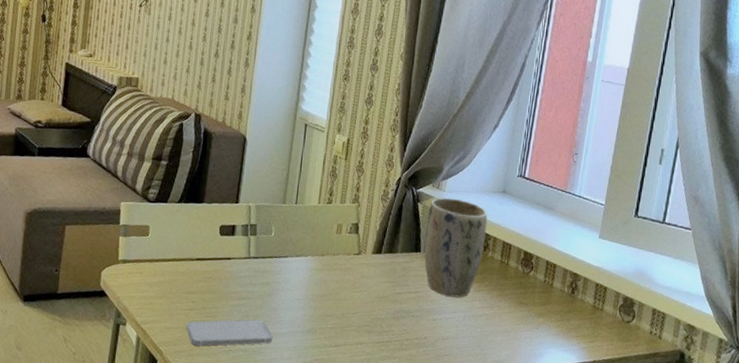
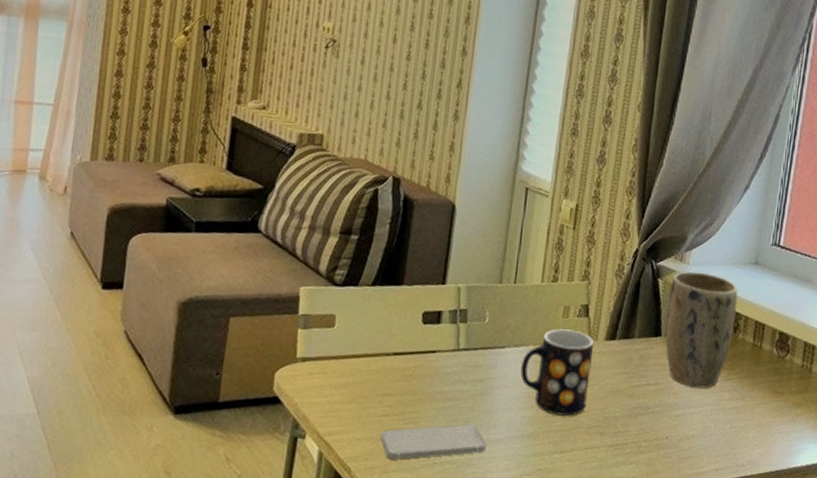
mug: none [301,243,364,316] -> present [520,329,595,416]

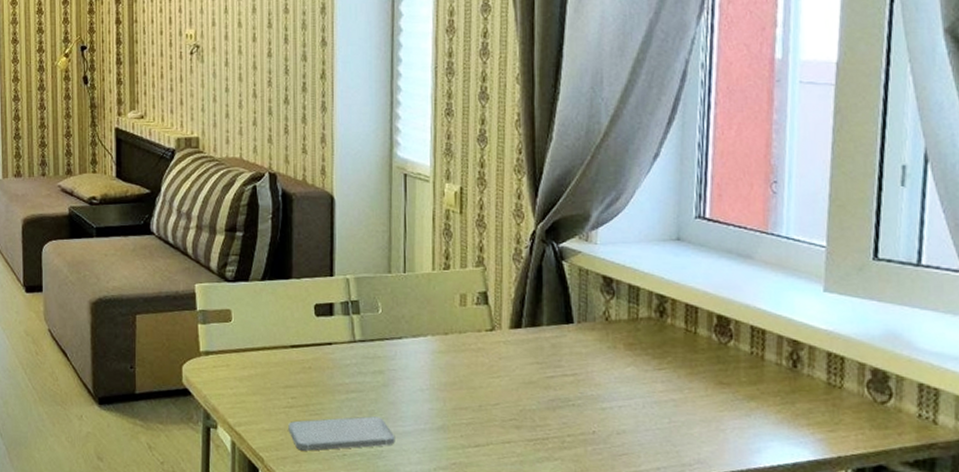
mug: present [520,329,595,416] -> none [422,318,499,409]
plant pot: present [665,271,738,388] -> none [577,252,661,379]

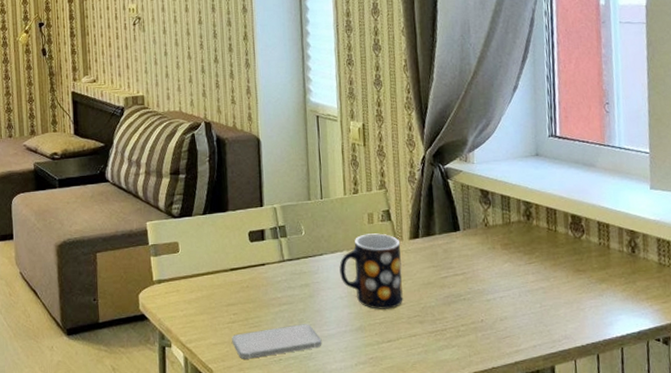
mug: none [422,318,499,409] -> present [339,233,403,309]

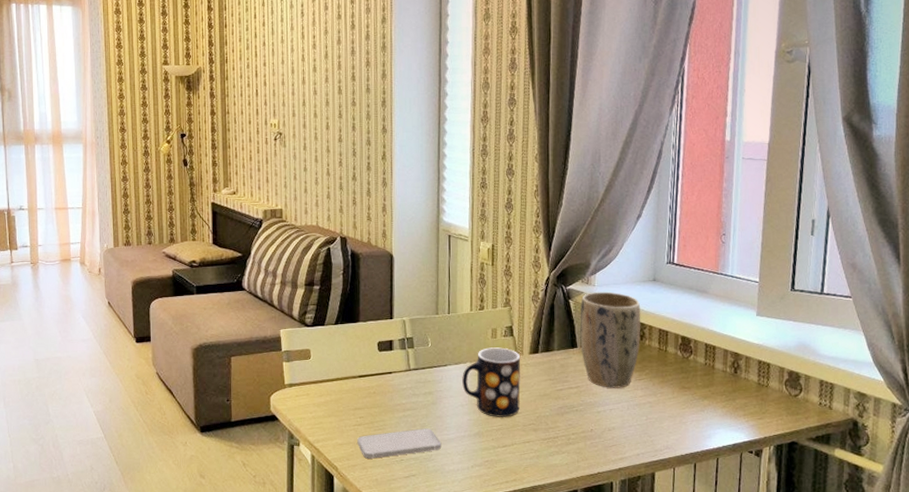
plant pot: none [460,169,527,274] -> present [580,292,641,388]

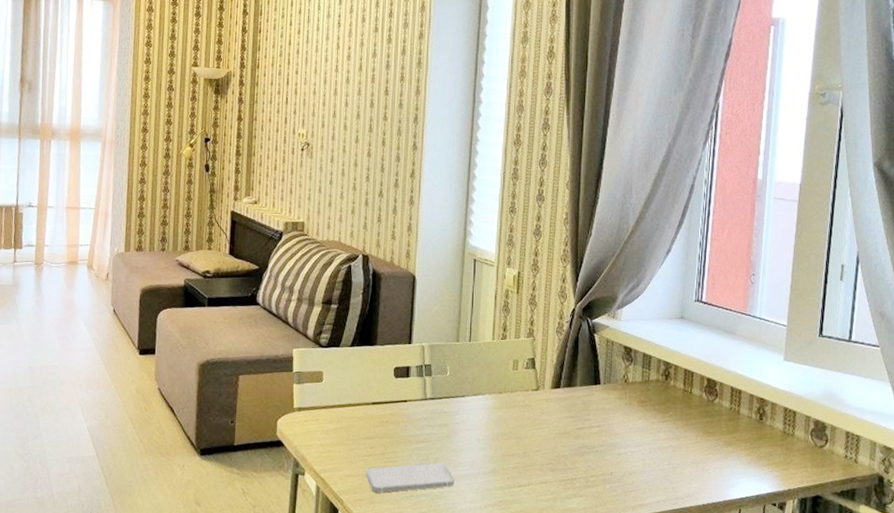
mug: present [462,347,521,417] -> none [480,379,542,455]
plant pot: present [580,292,641,388] -> none [604,326,667,430]

